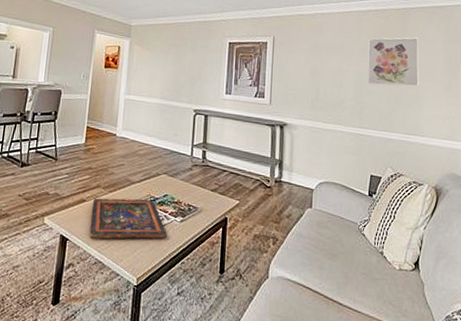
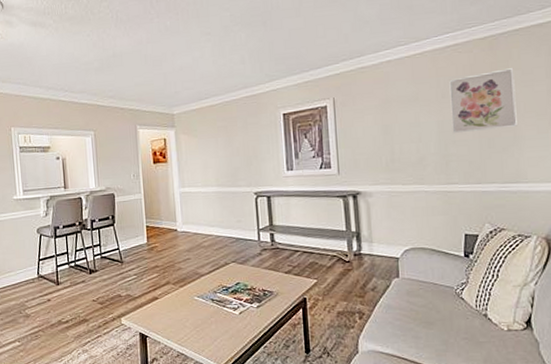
painted panel: present [89,198,167,240] -> none [165,289,245,333]

